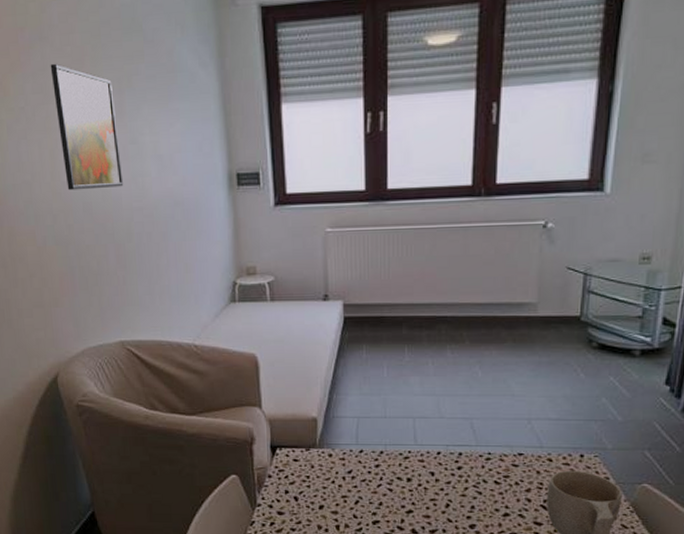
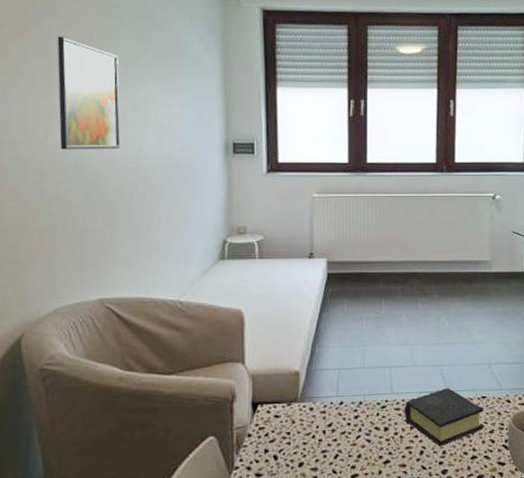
book: none [429,442,520,501] -> present [404,388,484,447]

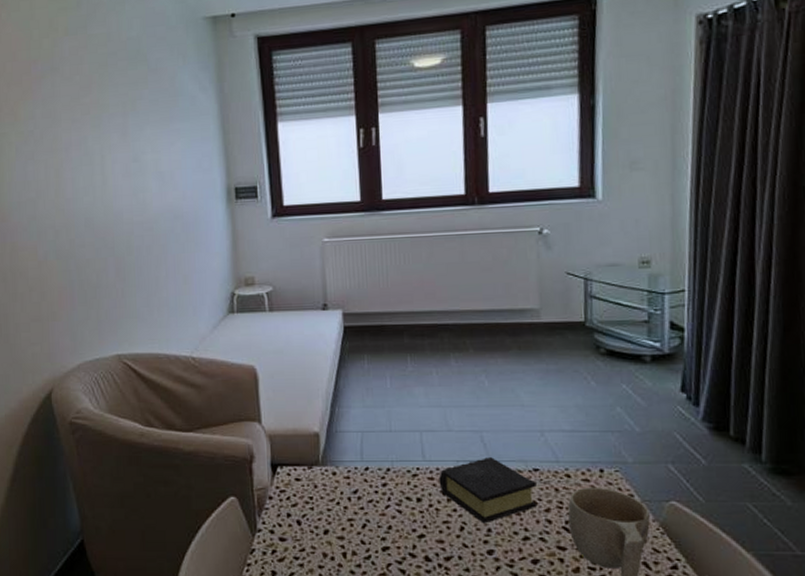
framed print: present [57,36,121,150] -> none [59,91,125,207]

